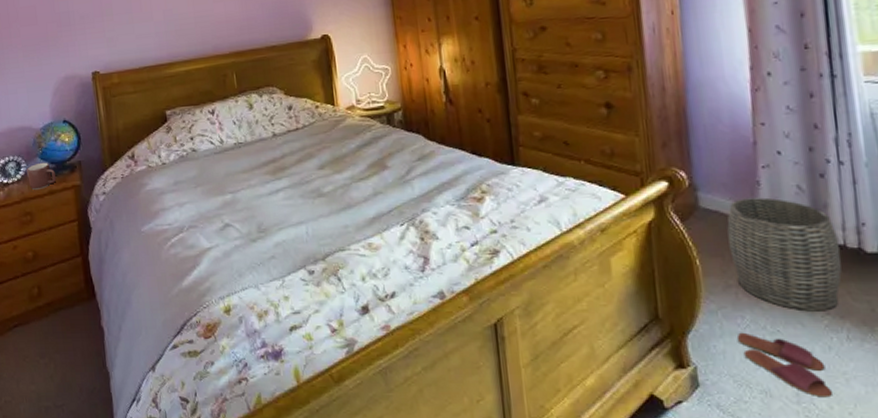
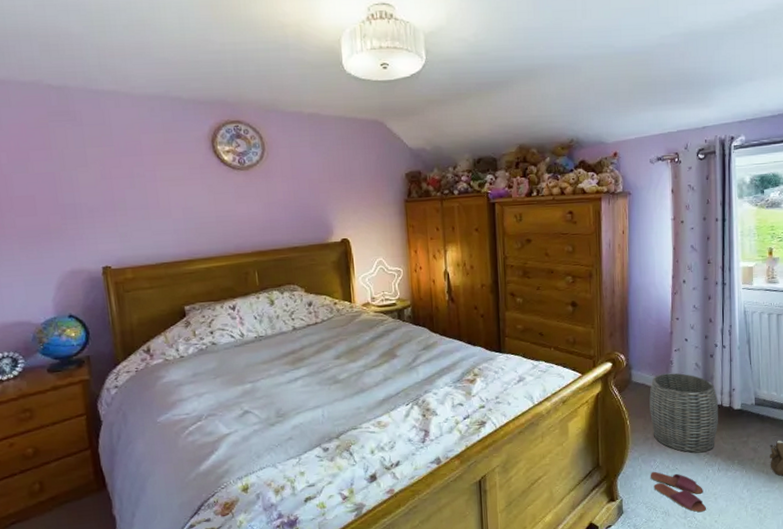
mug: present [26,162,57,191] -> none [24,357,61,387]

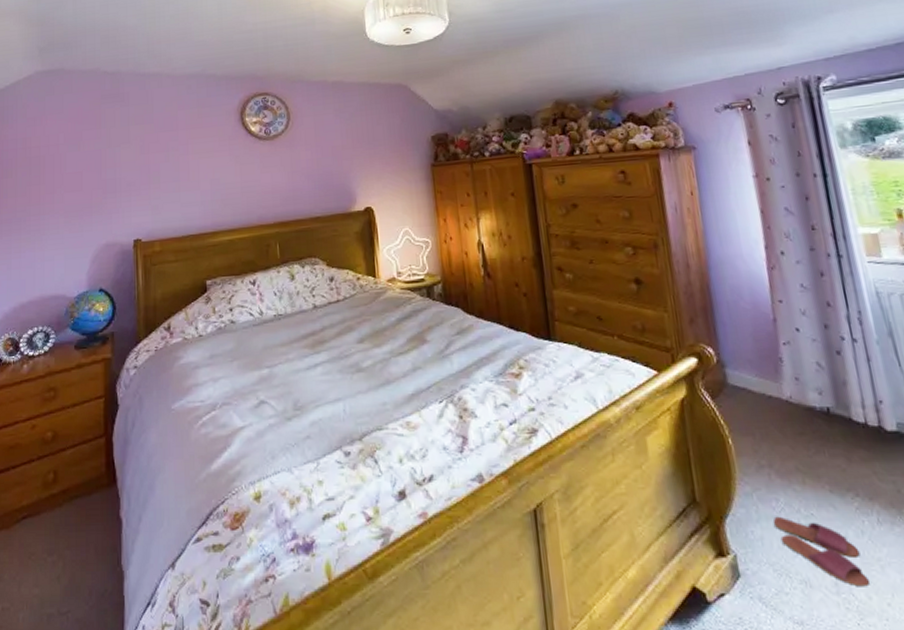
woven basket: present [649,373,718,454] -> none [755,374,866,494]

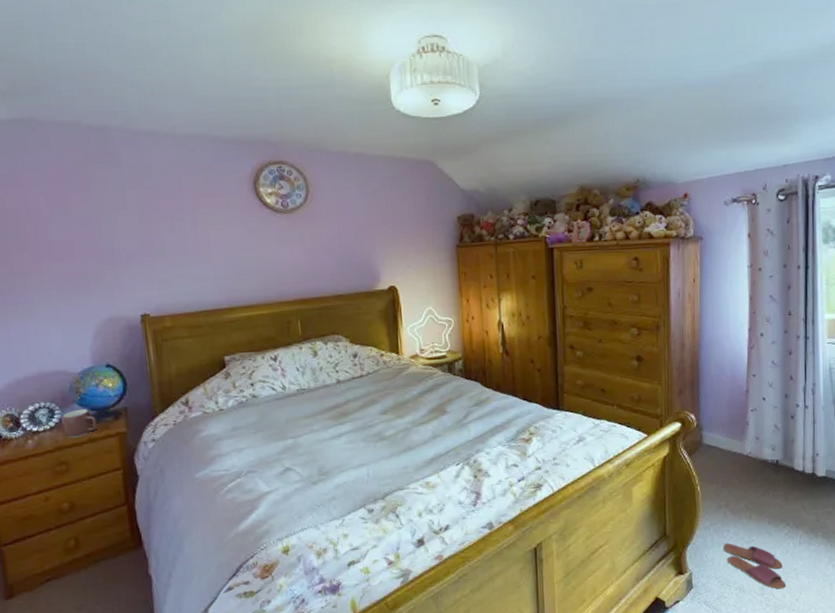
mug: none [54,333,87,364] -> present [60,408,98,439]

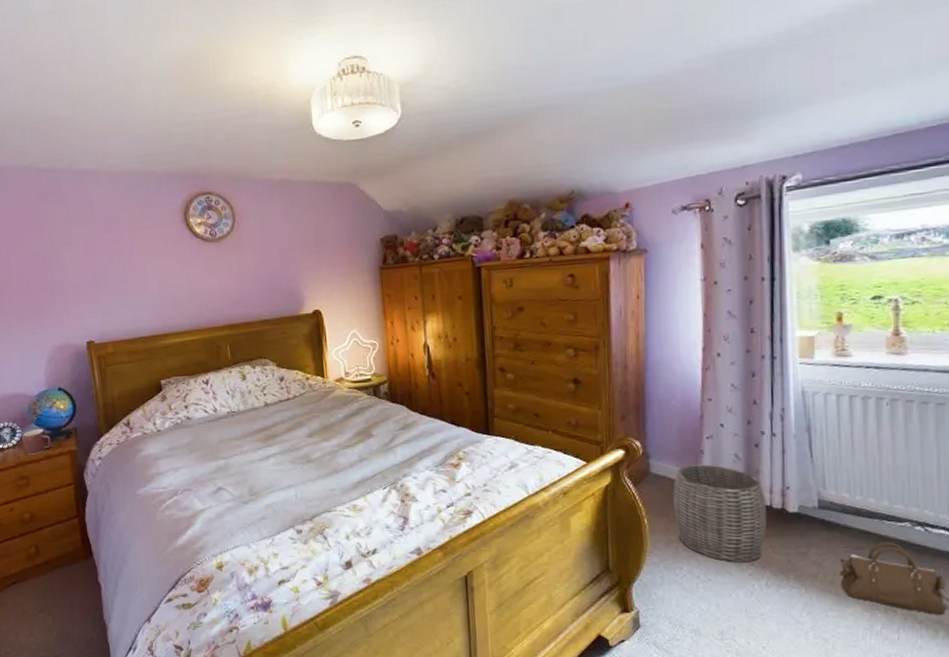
woven basket: none [722,435,800,524] -> present [673,464,766,563]
slippers: present [724,543,785,589] -> none [675,581,750,635]

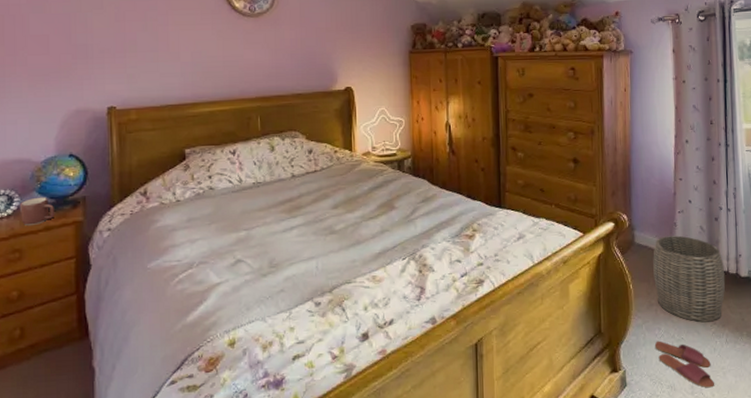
slippers: none [675,581,750,635] -> present [655,340,714,388]

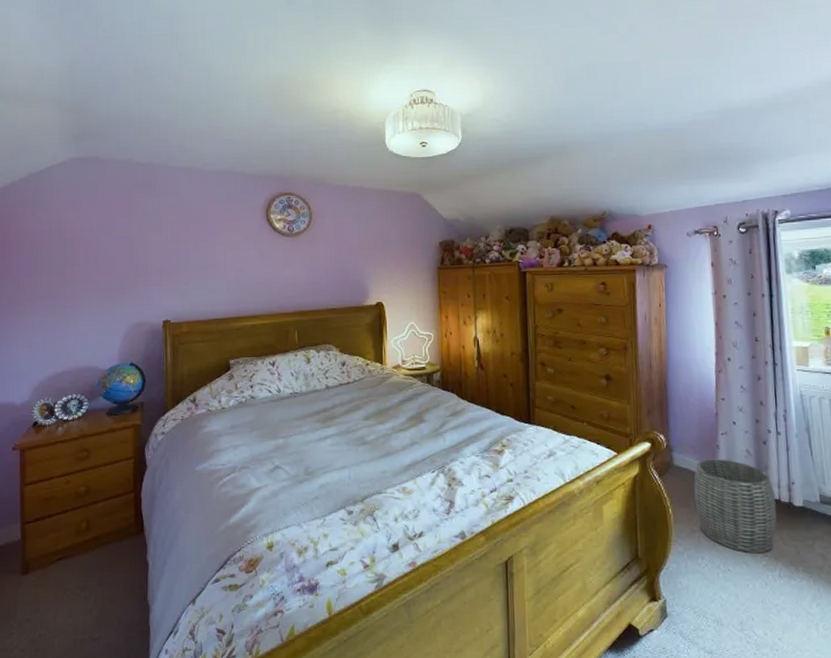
mug: present [19,196,56,227] -> none [88,401,118,428]
slippers: present [655,340,714,388] -> none [698,570,767,626]

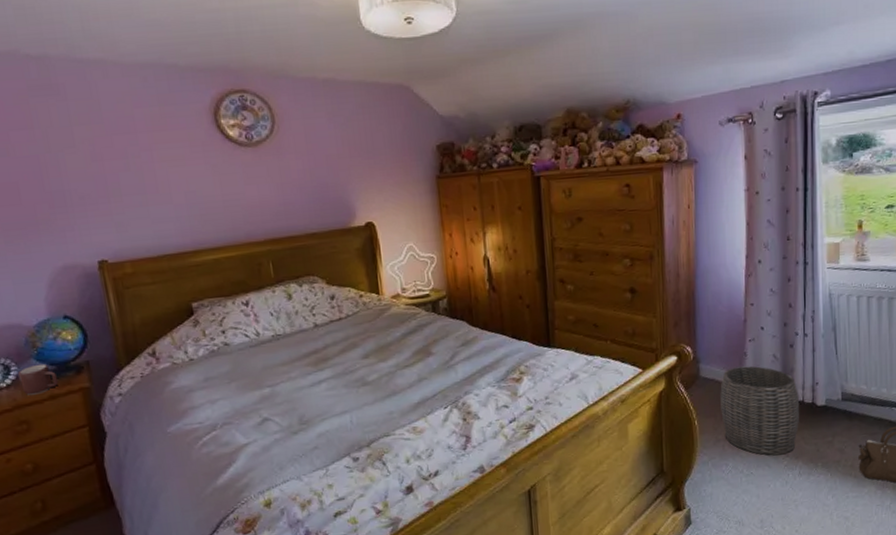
mug: none [88,401,118,428] -> present [17,363,59,396]

